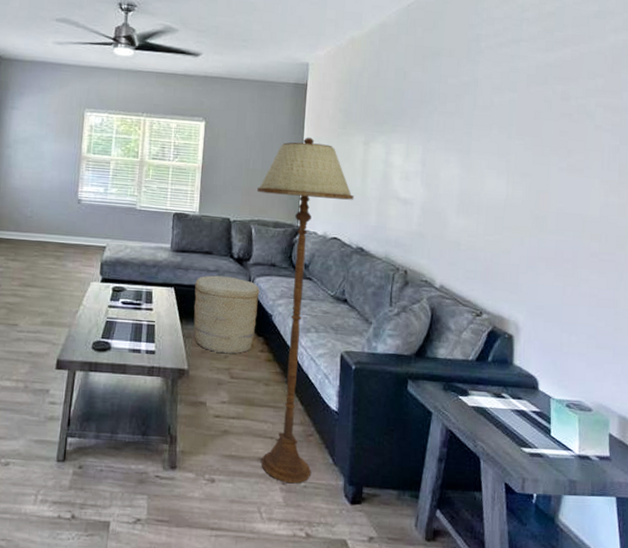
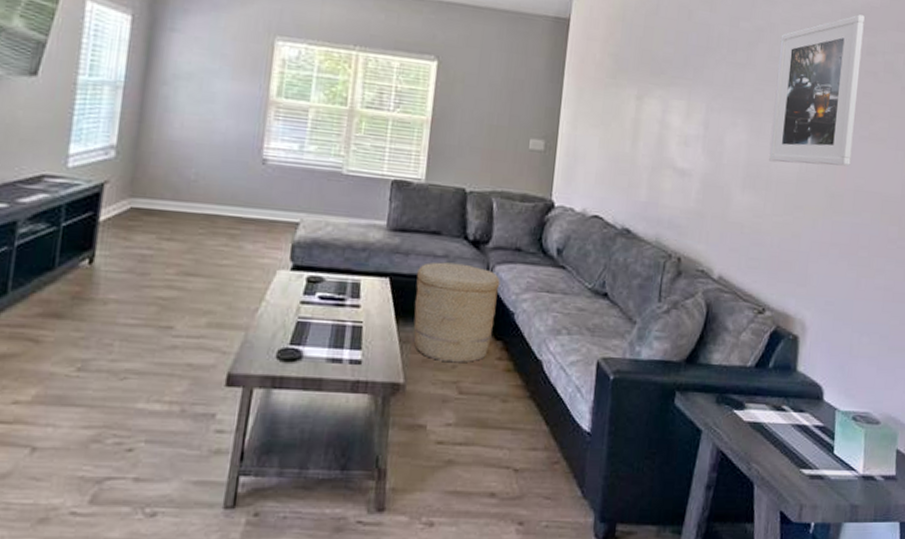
floor lamp: present [257,137,354,484] -> none [493,87,622,524]
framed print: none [478,67,558,193] -> present [768,14,865,167]

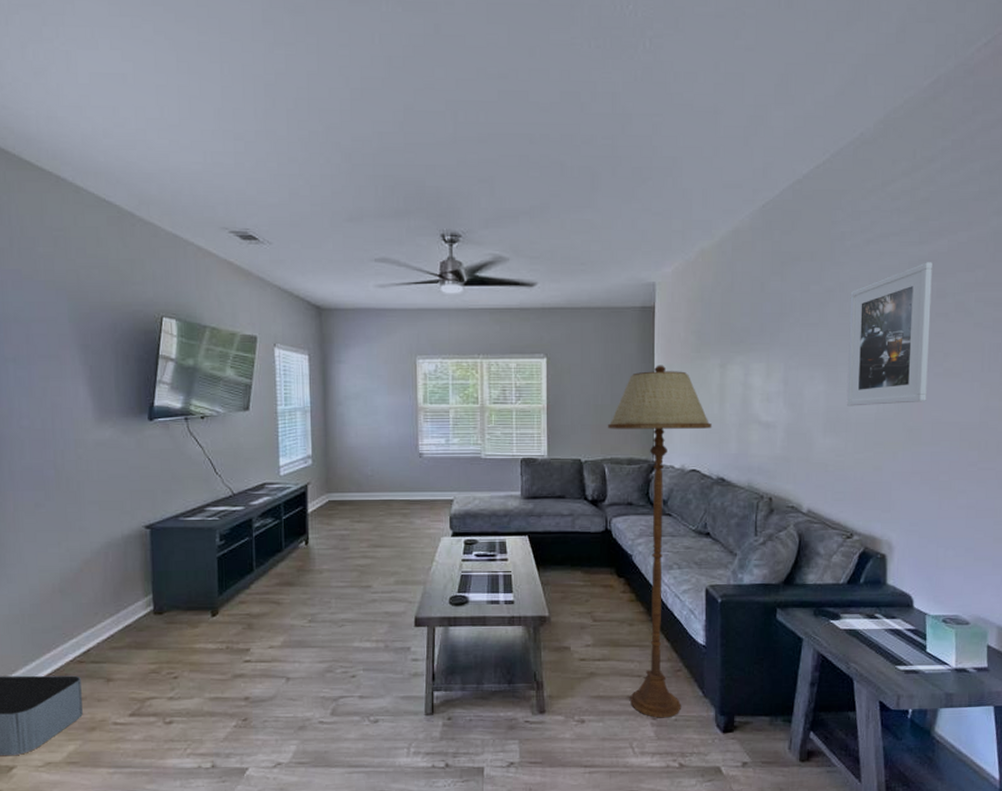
basket: present [413,262,501,362] -> none [550,519,618,597]
floor lamp: none [493,87,622,524] -> present [608,365,712,718]

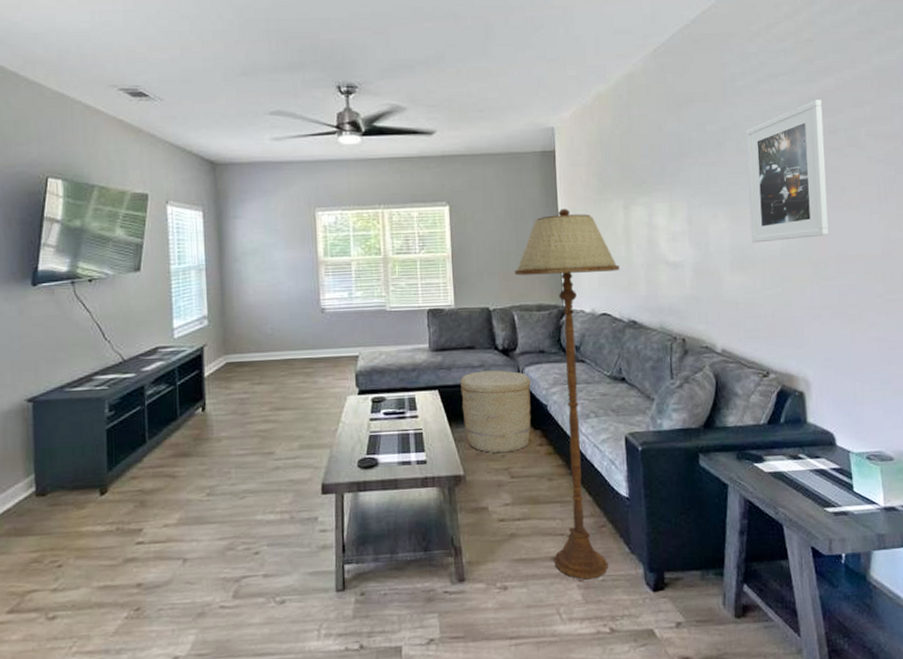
basket: none [550,519,618,597] -> present [460,370,531,453]

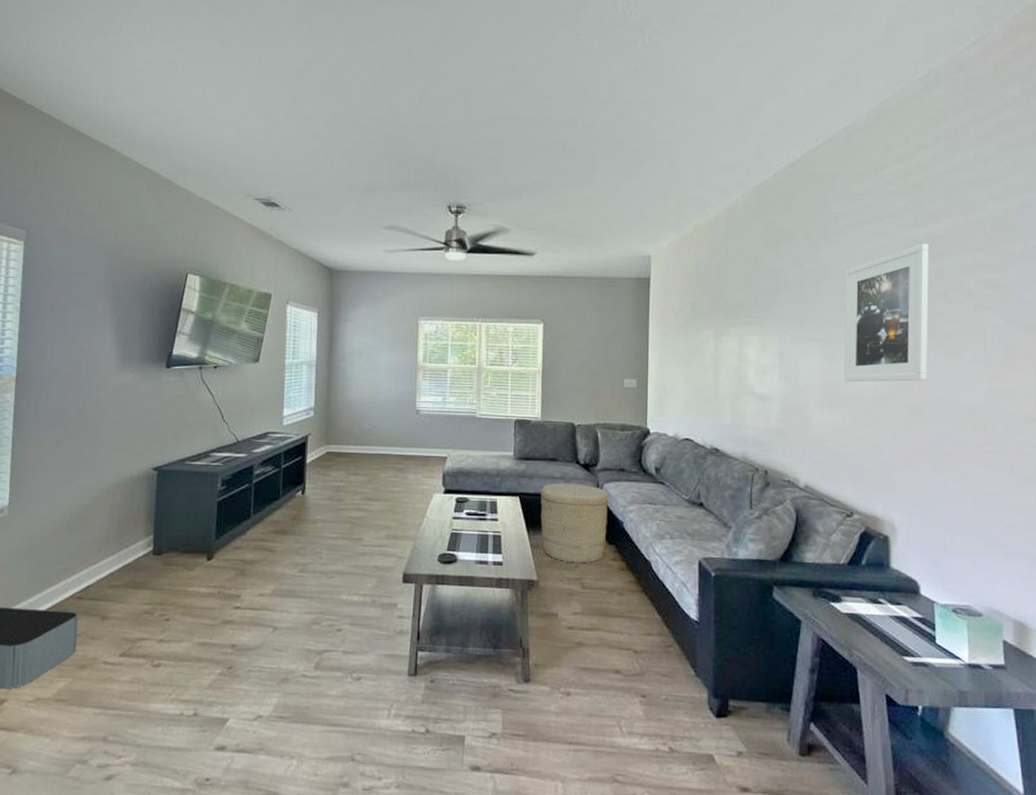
floor lamp: present [515,208,620,579] -> none [602,334,706,697]

